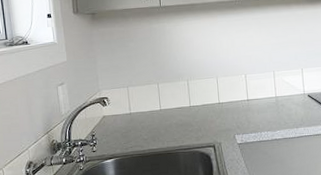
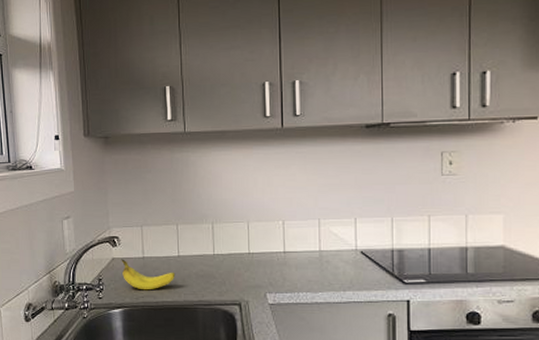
fruit: none [111,116,159,141] -> present [121,259,176,290]

